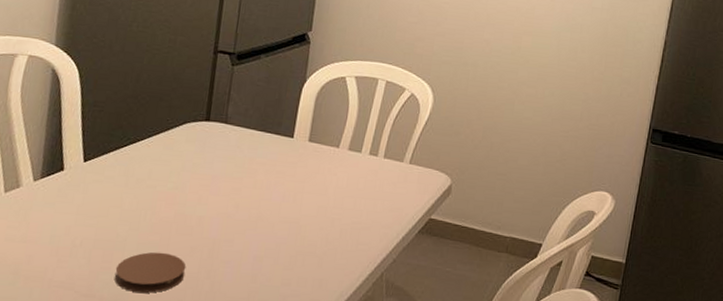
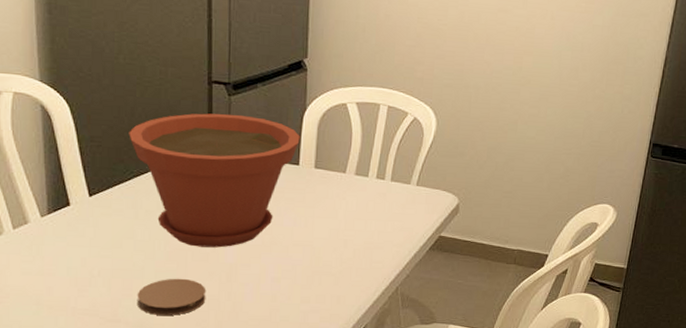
plant pot: none [131,82,297,221] -> present [129,113,300,248]

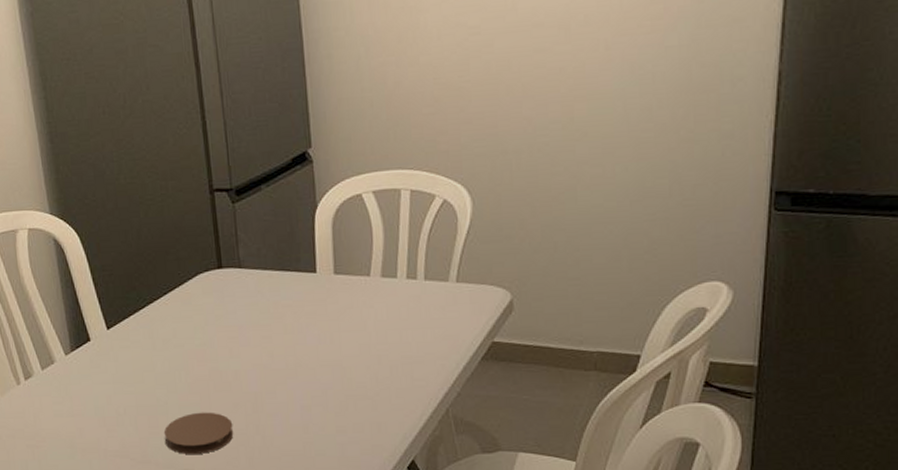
plant pot: present [129,113,300,248] -> none [137,223,314,376]

